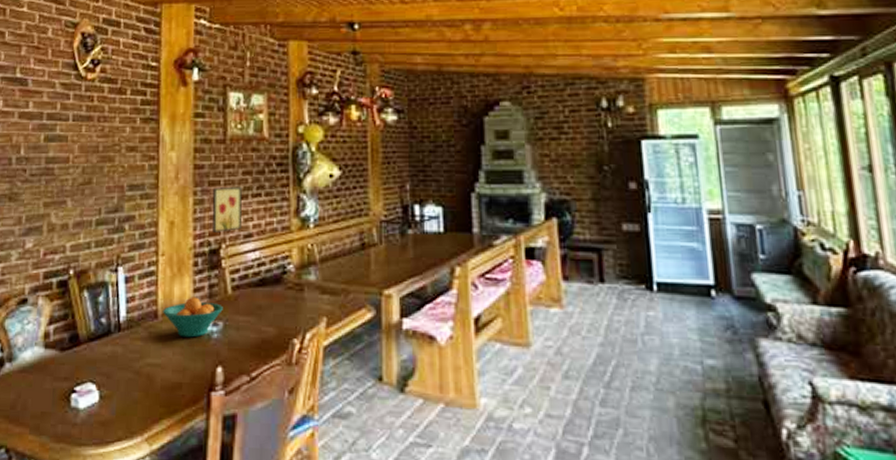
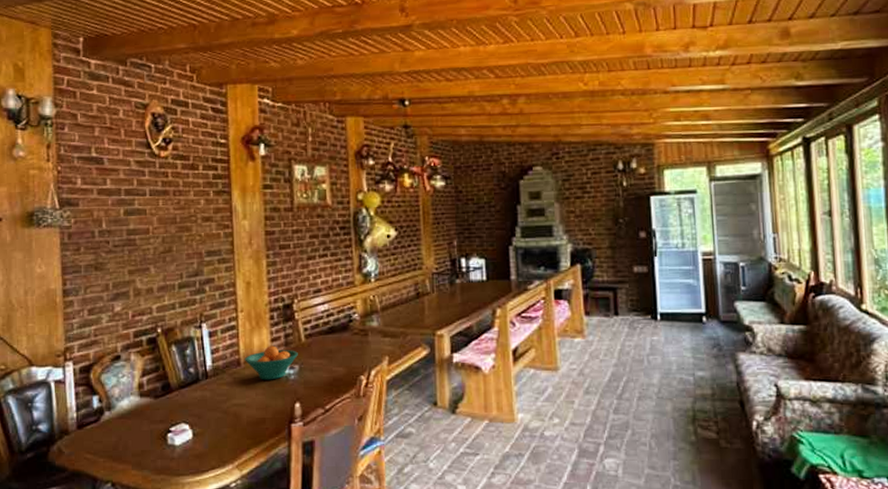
wall art: present [212,186,242,233] -> none [283,249,311,290]

